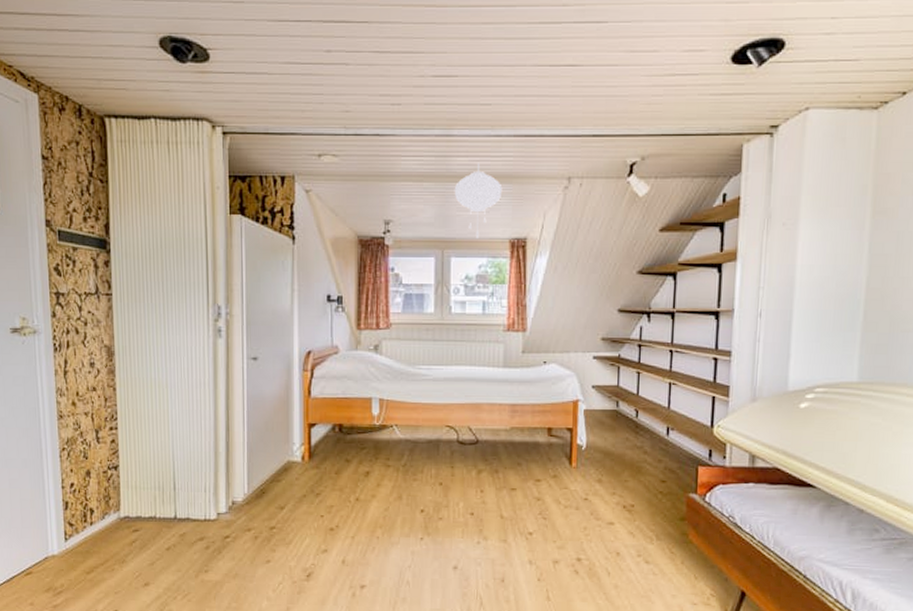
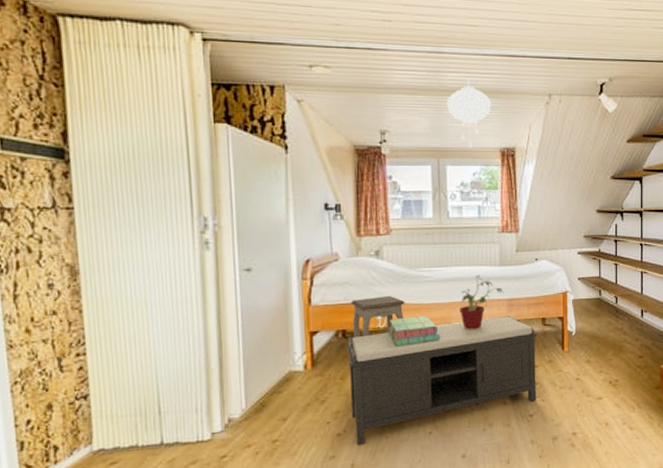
bench: none [342,422,542,542] -> present [346,316,537,445]
accent table: none [348,393,402,433] -> present [351,296,405,338]
stack of books: none [383,416,436,446] -> present [387,316,440,347]
potted plant: none [458,375,507,435] -> present [460,274,504,331]

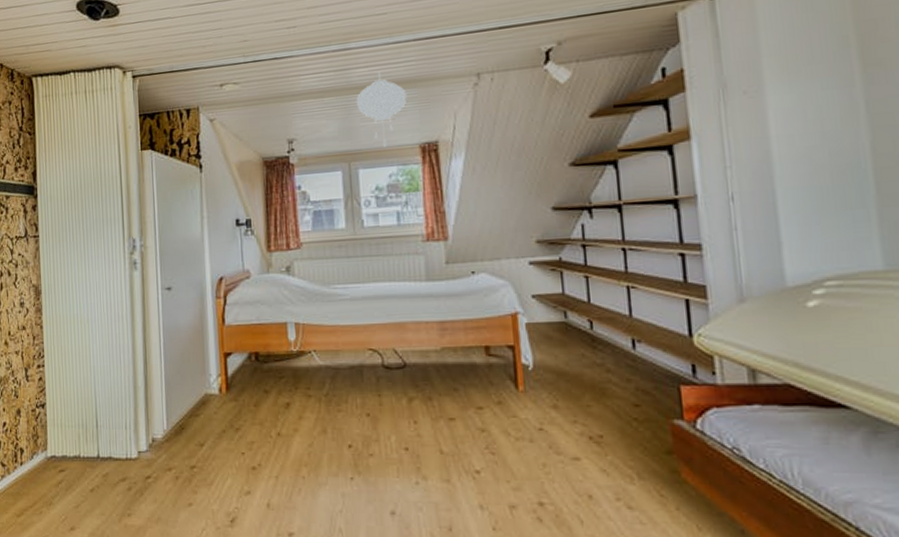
bench: present [346,316,537,445] -> none [259,342,484,483]
accent table: present [351,296,405,338] -> none [263,316,319,361]
stack of books: present [387,316,440,347] -> none [301,339,359,373]
potted plant: present [460,274,504,331] -> none [380,291,433,358]

